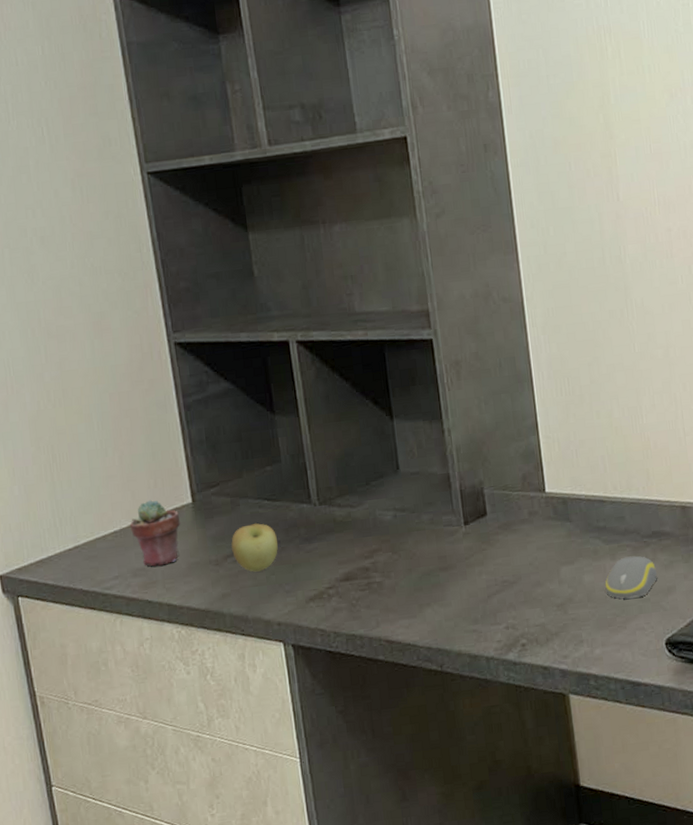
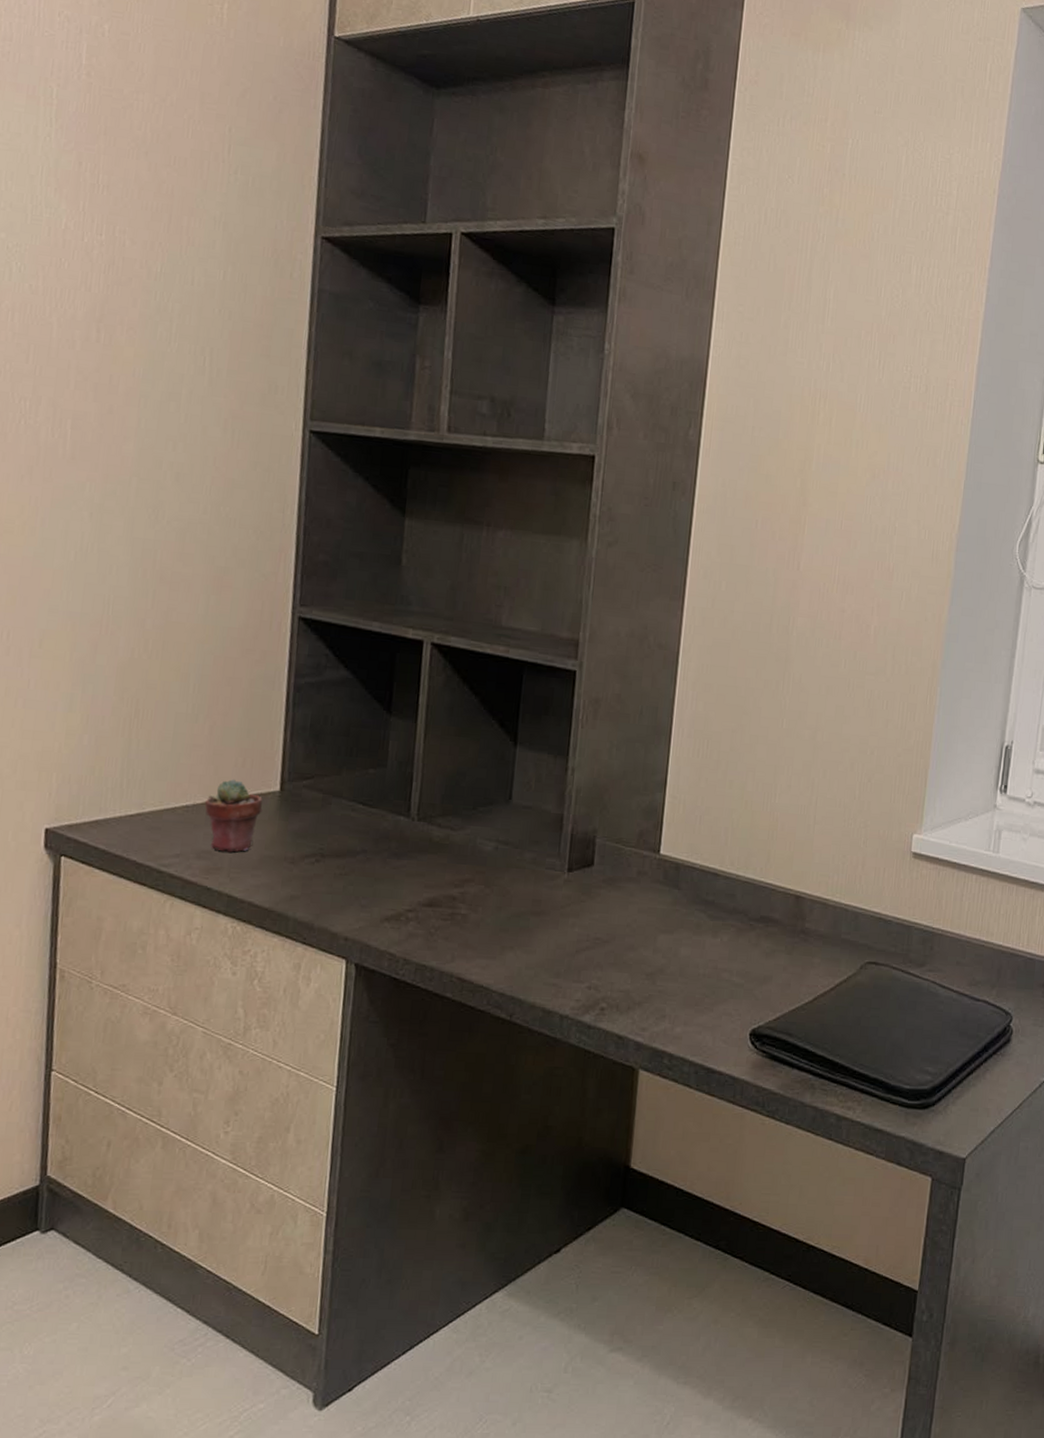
apple: present [231,523,278,572] -> none [312,826,364,879]
computer mouse: present [605,556,657,599] -> none [700,936,757,981]

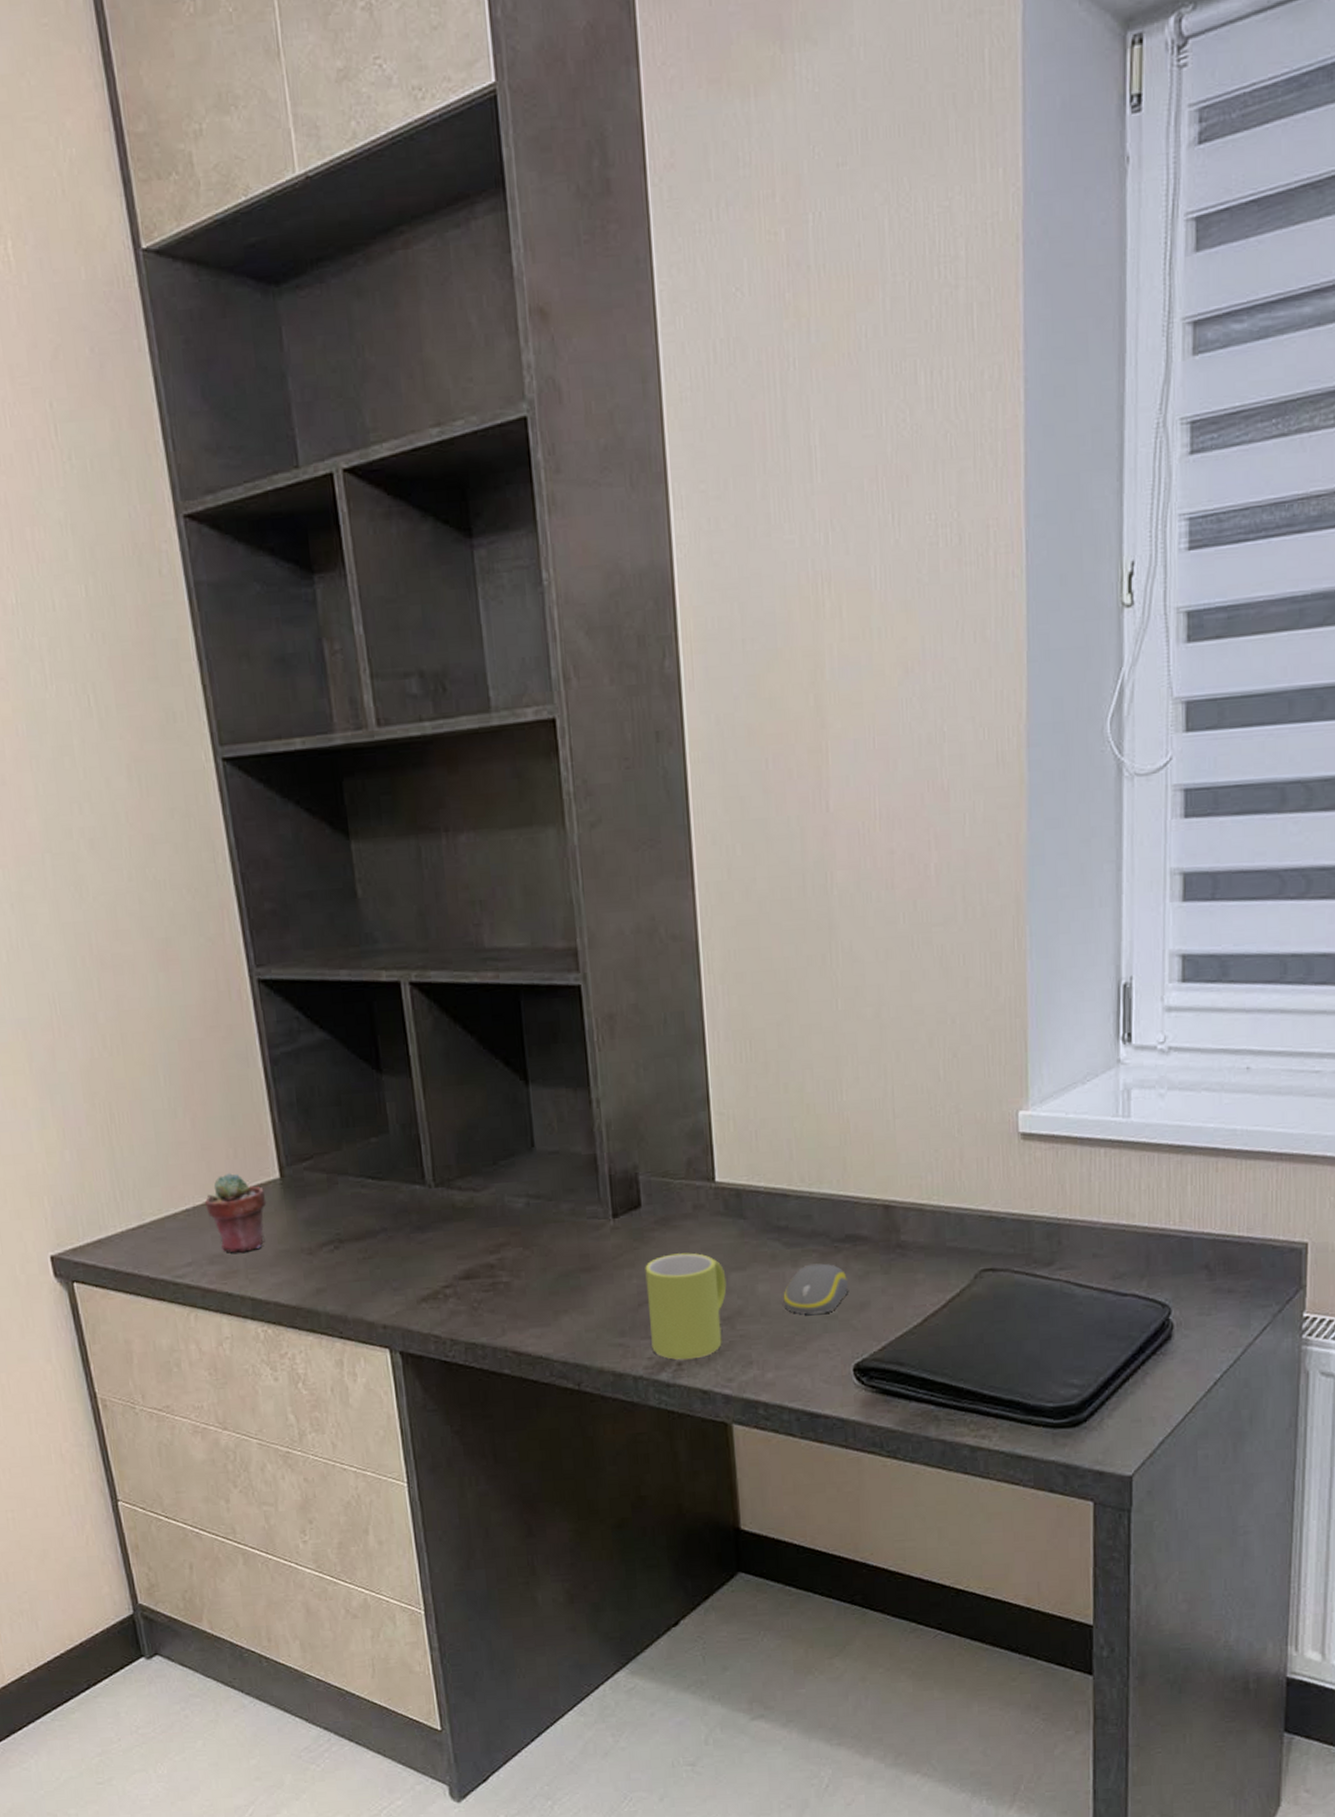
mug: none [581,910,656,1006] -> present [645,1253,727,1360]
computer mouse: none [700,936,757,981] -> present [783,1263,848,1314]

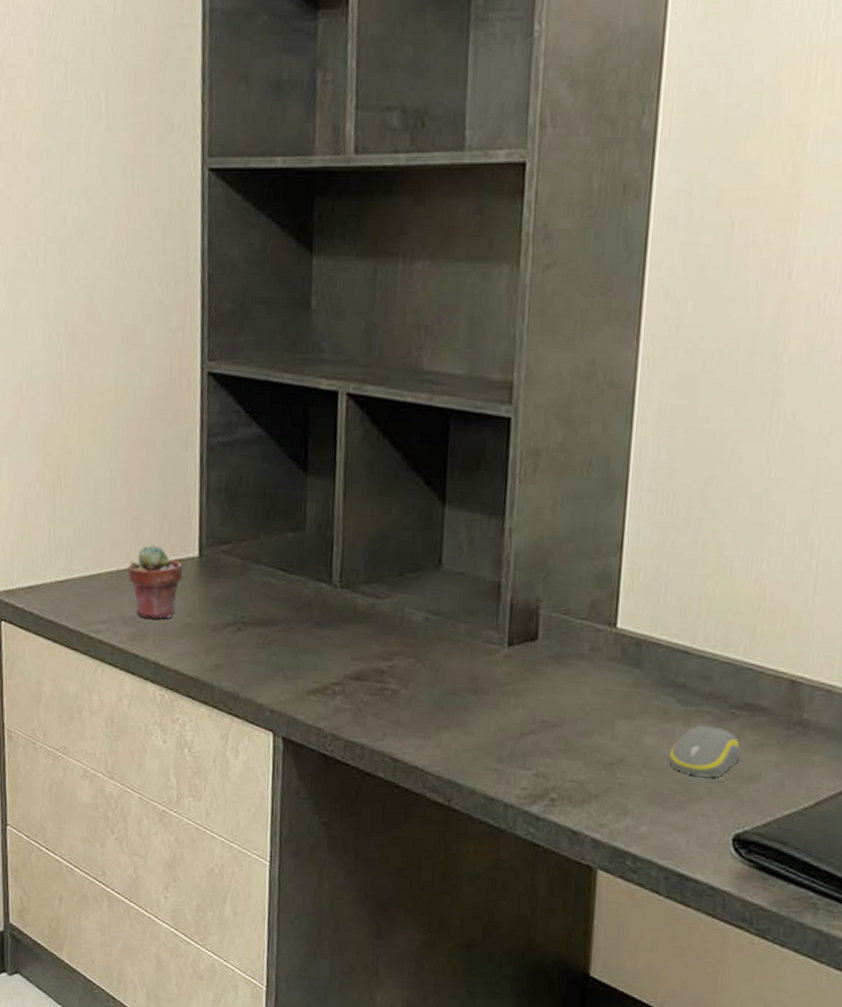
mug: present [645,1253,727,1360] -> none [527,691,614,798]

